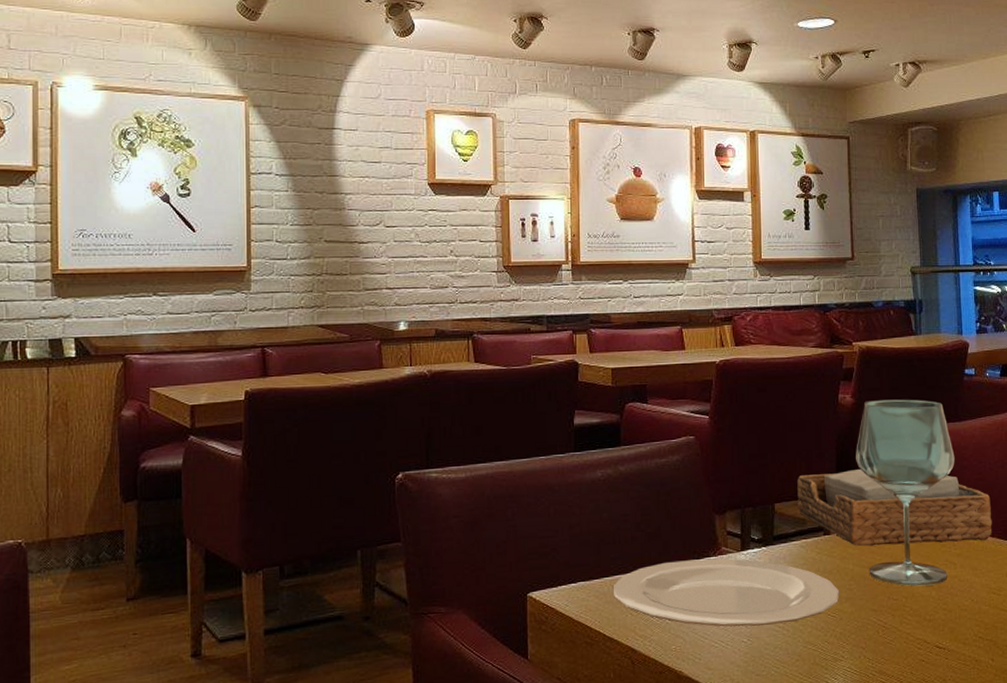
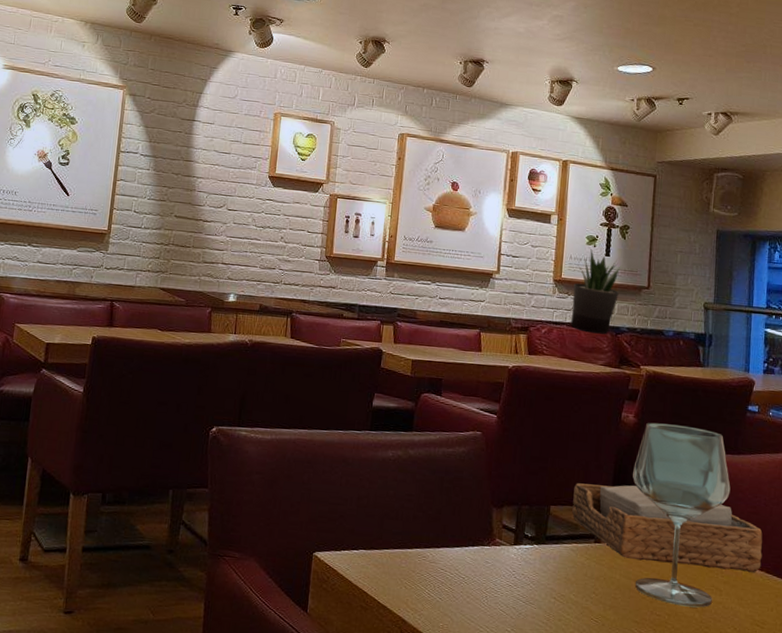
plate: present [612,558,840,627] -> none [390,544,605,620]
planter: none [775,224,823,314] -> present [570,249,622,334]

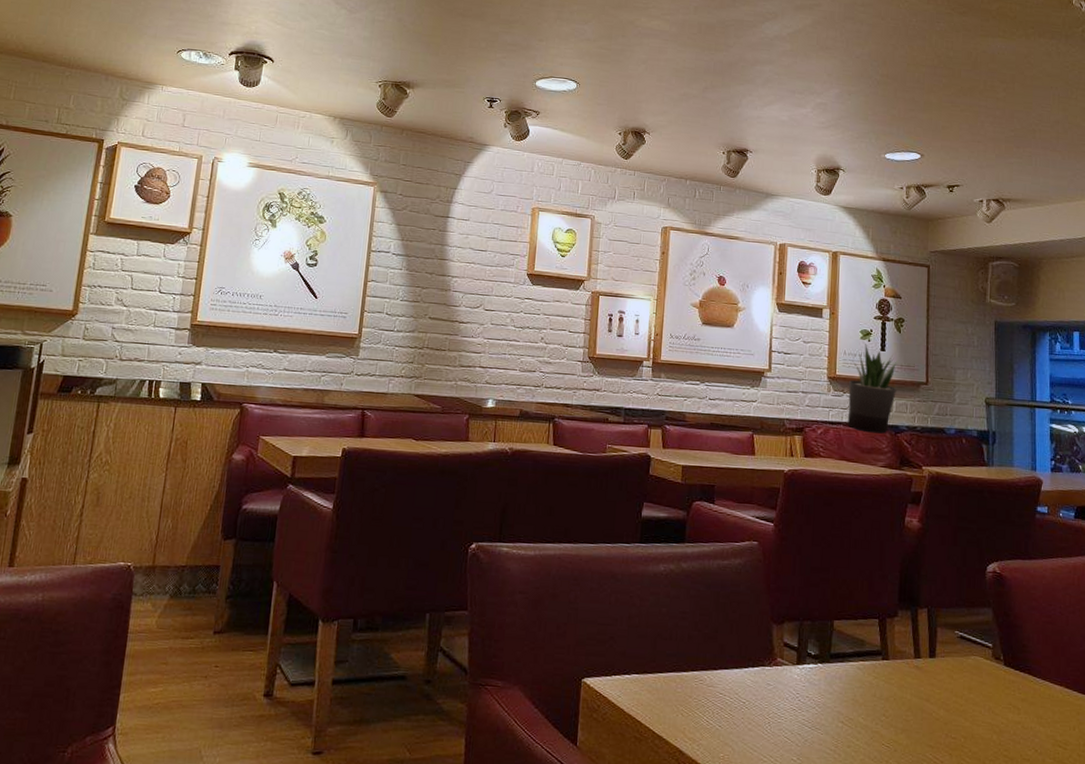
napkin holder: present [572,483,763,572] -> none [857,595,1061,688]
wine glass: present [632,422,731,608] -> none [918,527,1023,729]

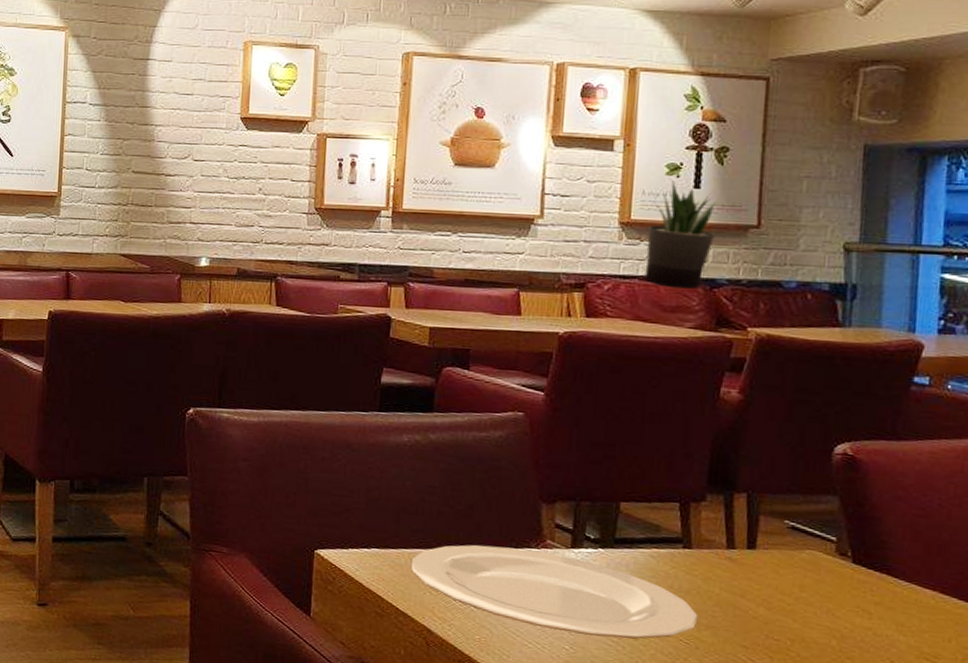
plate: none [665,665,896,747] -> present [410,544,698,639]

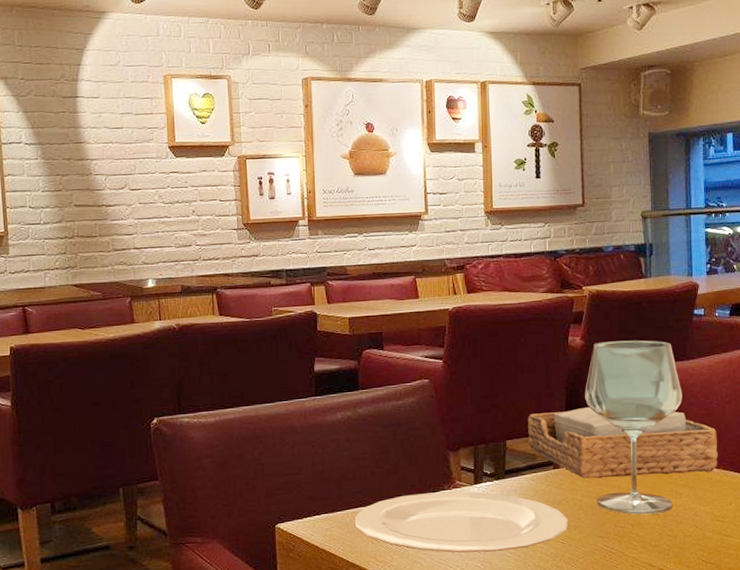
planter: present [644,180,719,289] -> none [506,173,554,261]
napkin holder: none [650,475,936,592] -> present [528,407,718,479]
wine glass: none [736,399,886,634] -> present [584,340,682,515]

